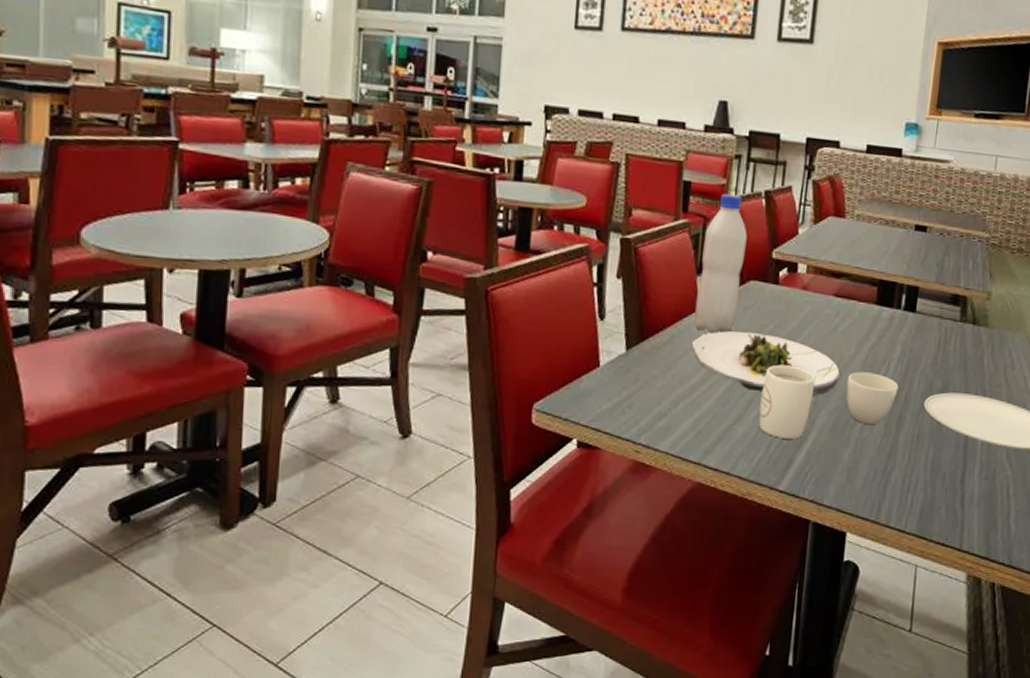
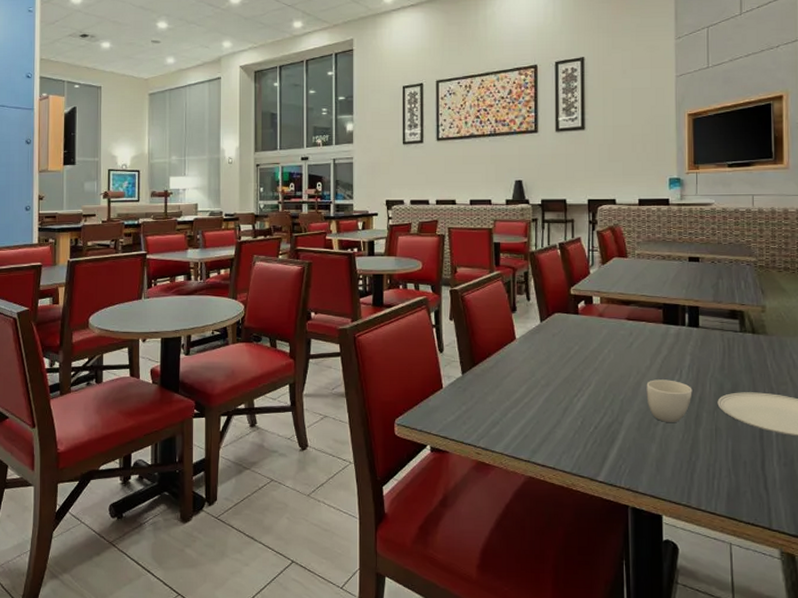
salad plate: present [691,331,840,396] -> none [512,354,639,402]
water bottle: present [694,193,747,335] -> none [512,249,549,358]
mug: present [758,364,815,439] -> none [574,378,619,438]

